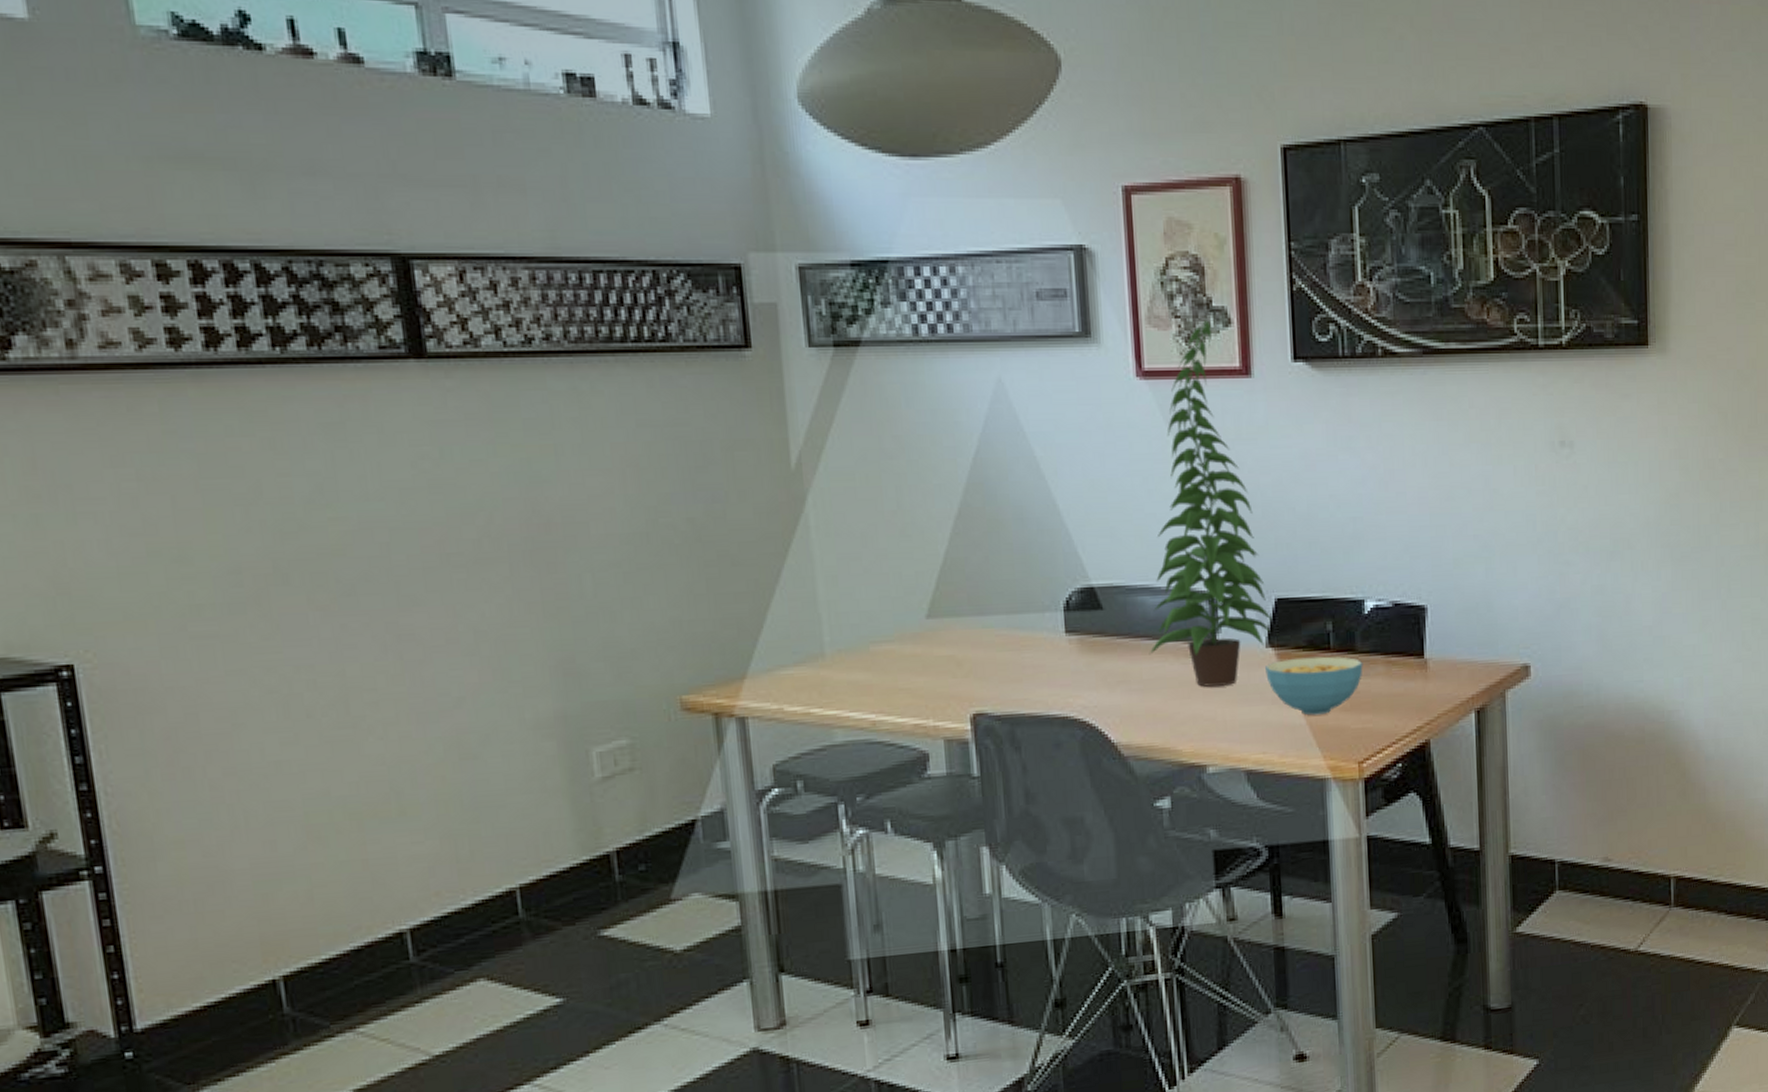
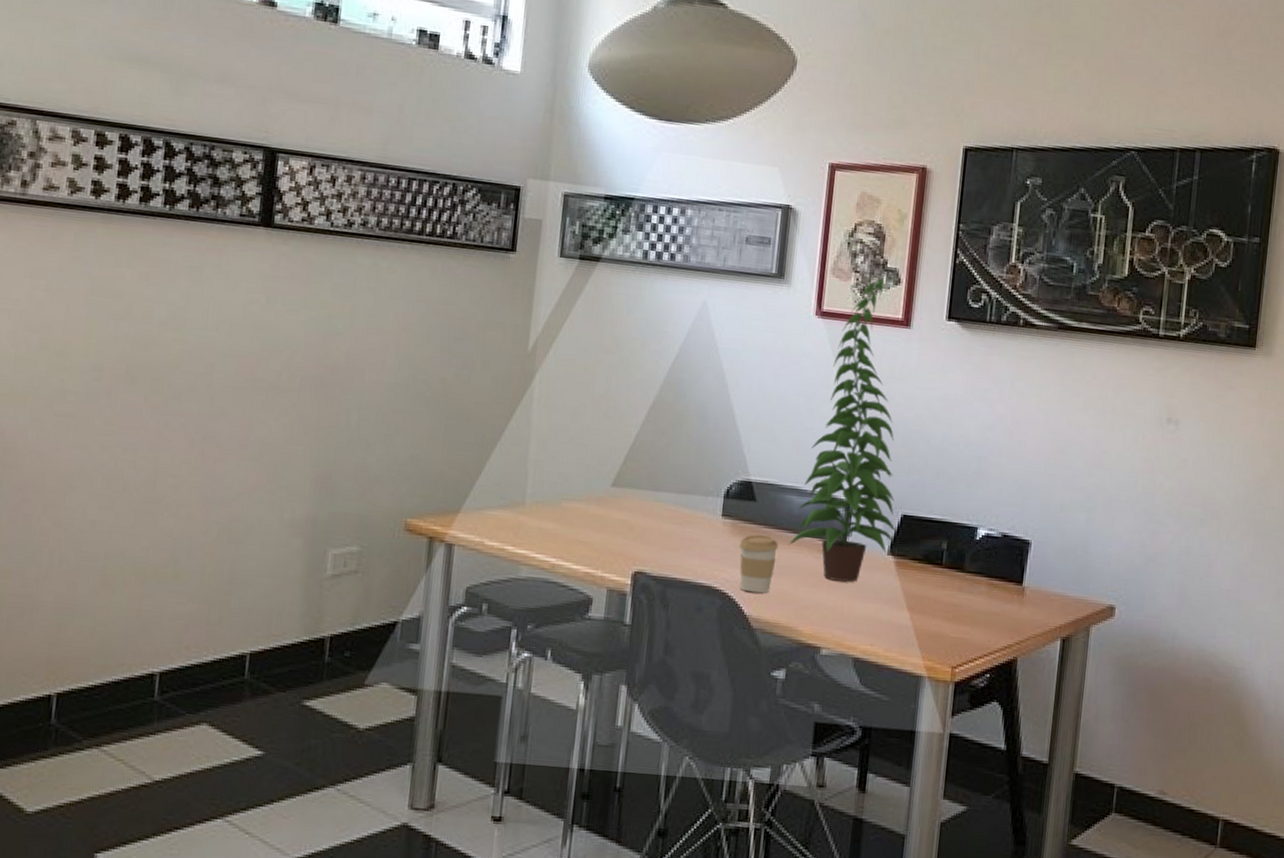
coffee cup: none [1091,646,1139,716] -> present [739,534,779,593]
cereal bowl: present [1265,656,1363,715] -> none [883,567,969,620]

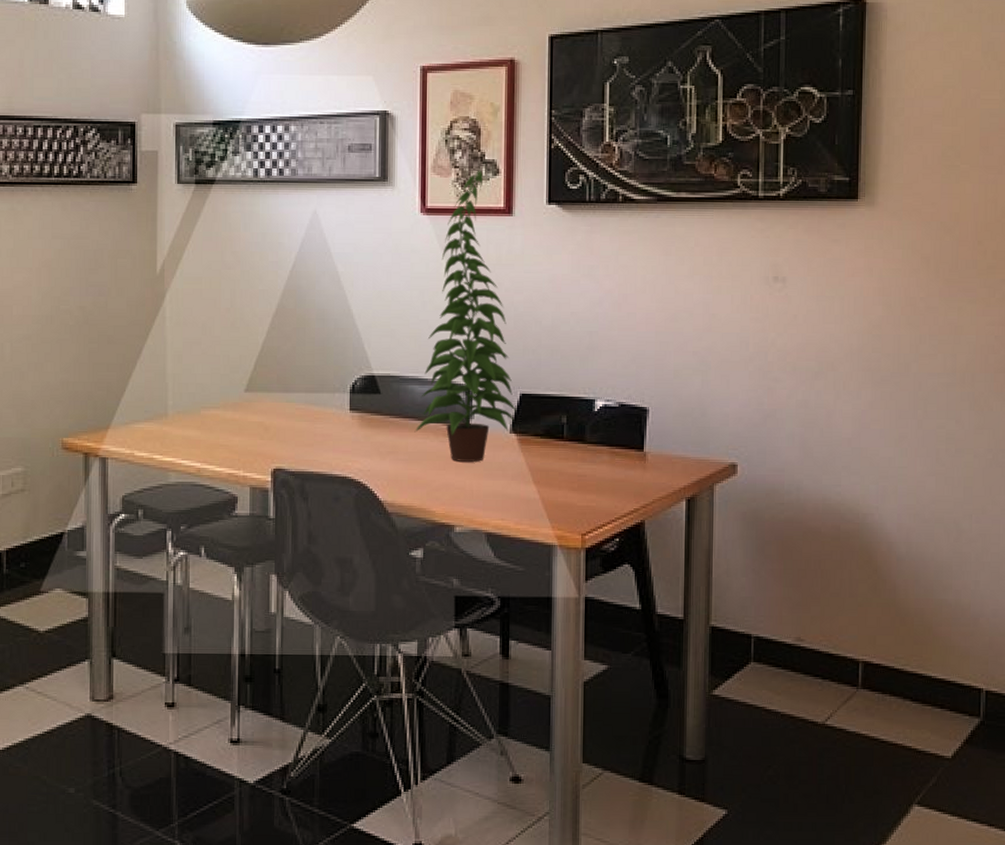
coffee cup: present [739,534,779,593] -> none [368,424,406,479]

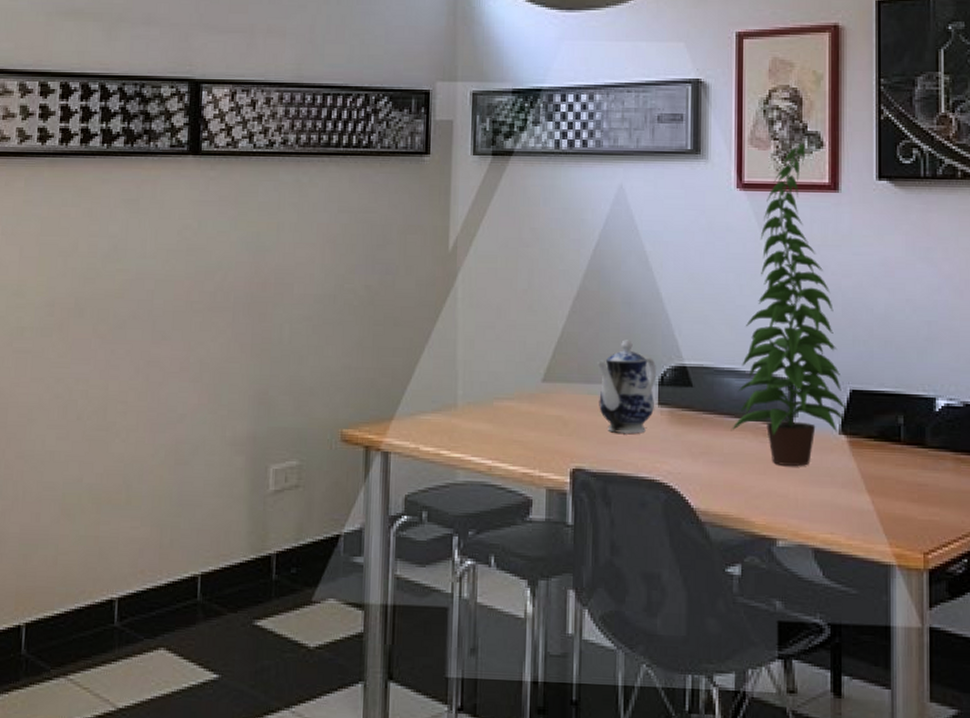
teapot: none [295,352,348,436] -> present [597,340,656,434]

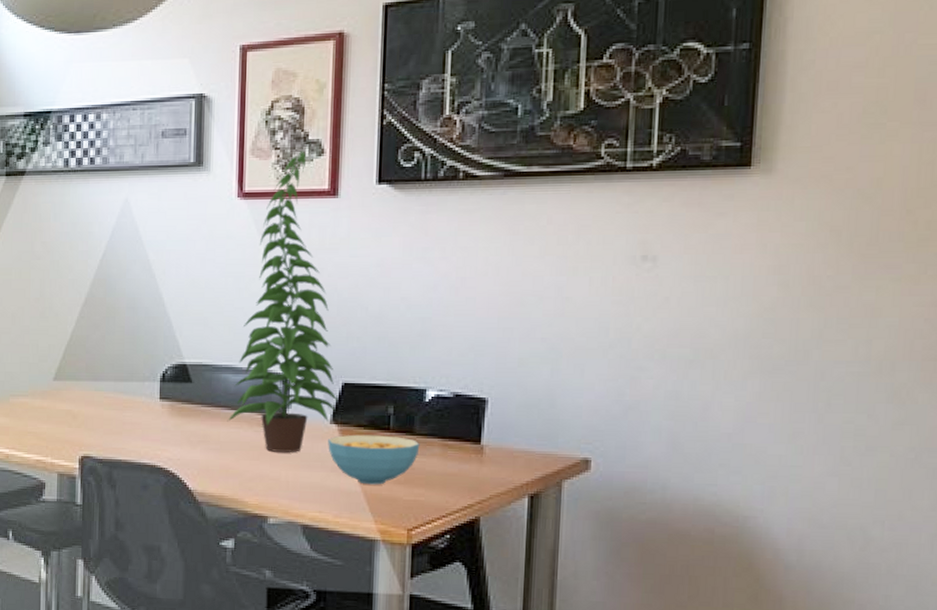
teapot: present [597,340,656,434] -> none [103,341,158,425]
cereal bowl: none [837,446,932,503] -> present [328,434,420,485]

